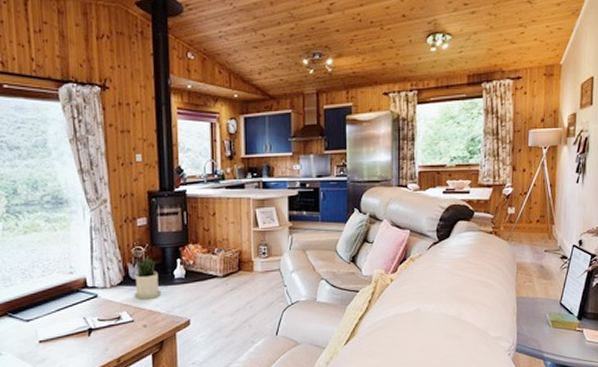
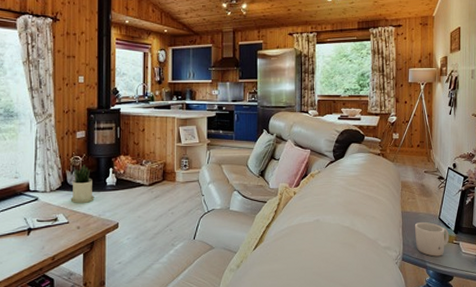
mug: none [531,308,572,346] -> present [414,222,449,257]

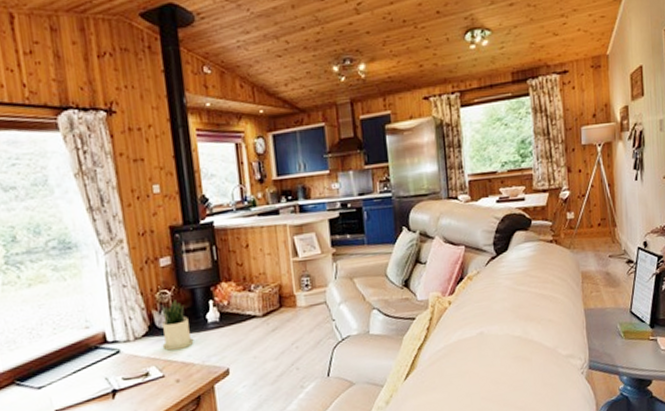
mug: present [414,222,449,257] -> none [601,318,645,360]

